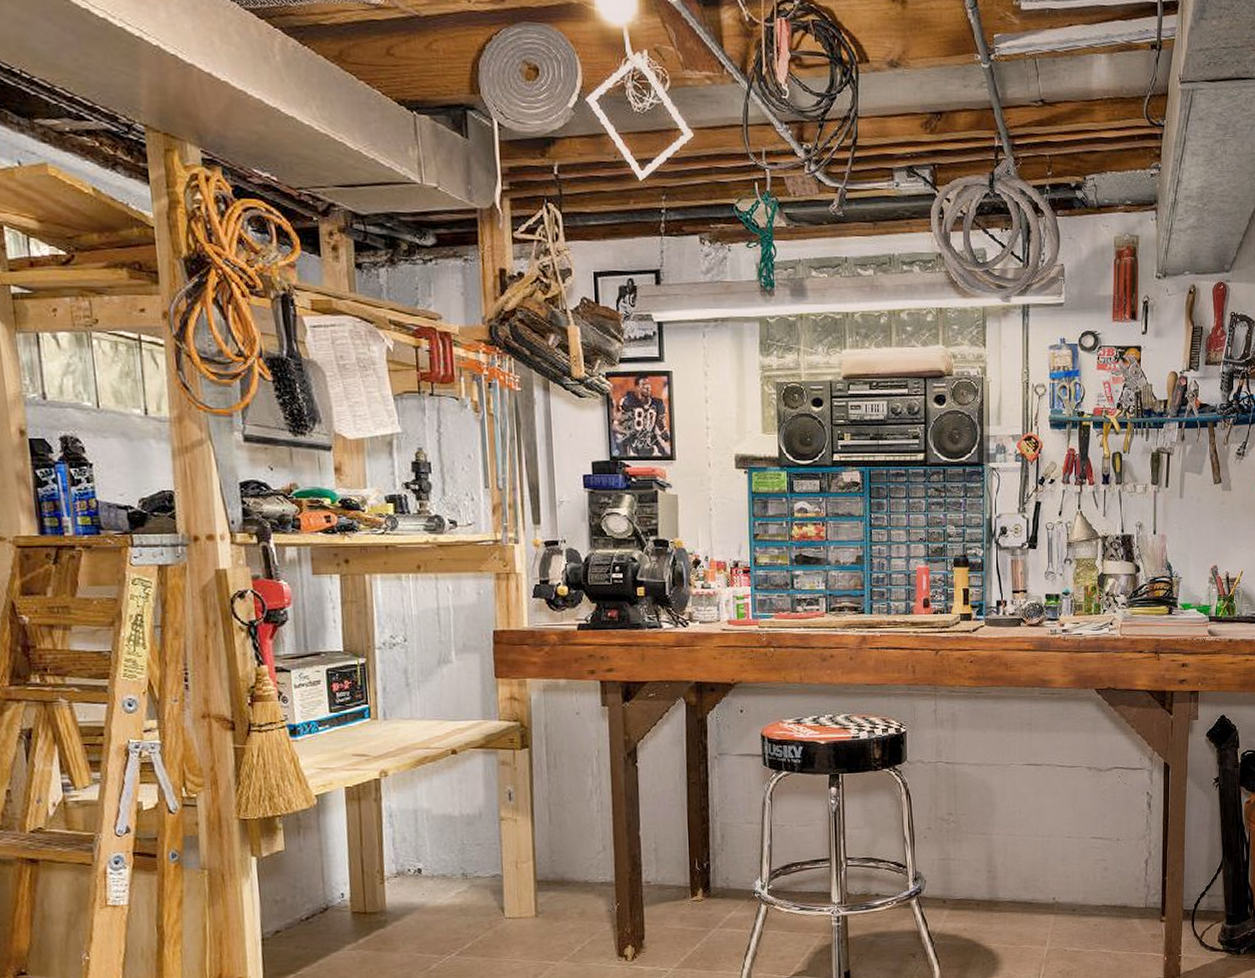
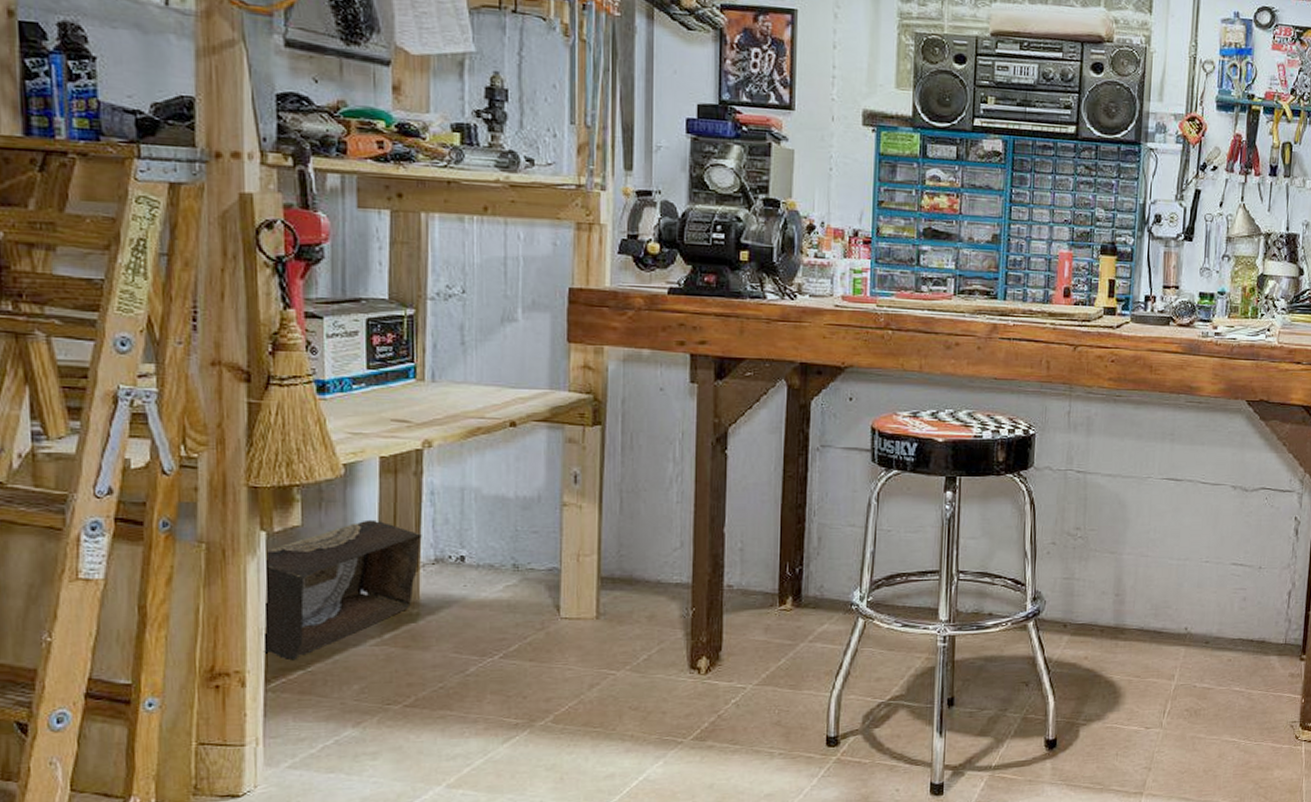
storage bin: none [257,841,385,966] -> present [264,519,422,661]

